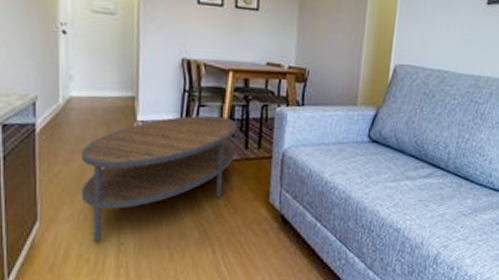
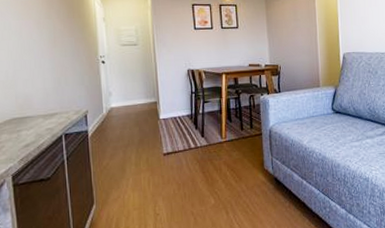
coffee table: present [80,115,238,243] -> none [121,108,235,216]

